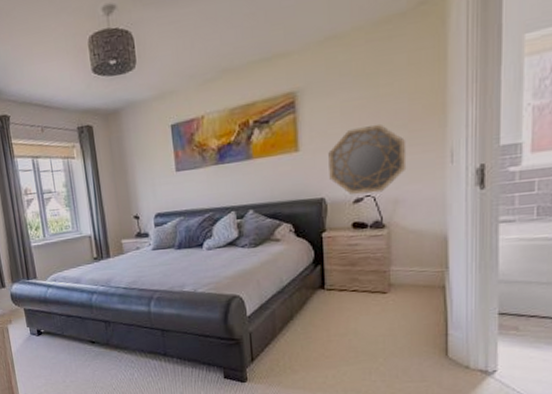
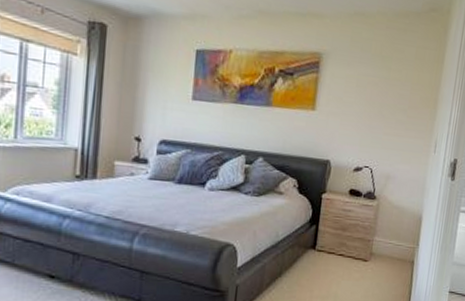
home mirror: present [328,123,407,196] -> none [337,101,404,166]

